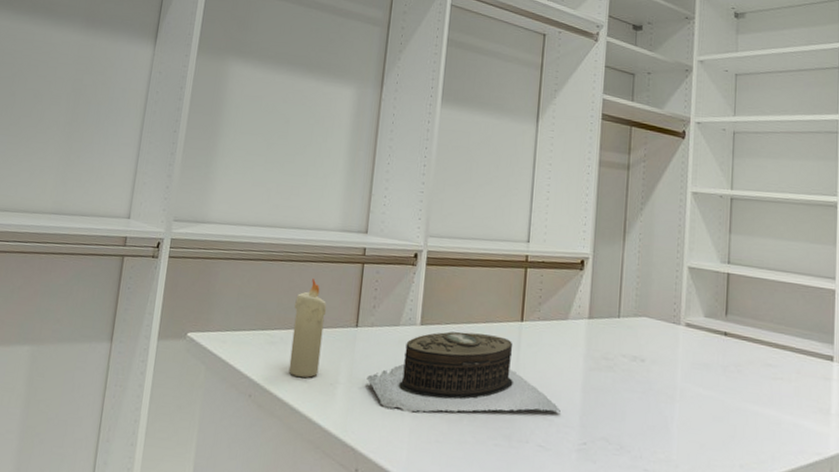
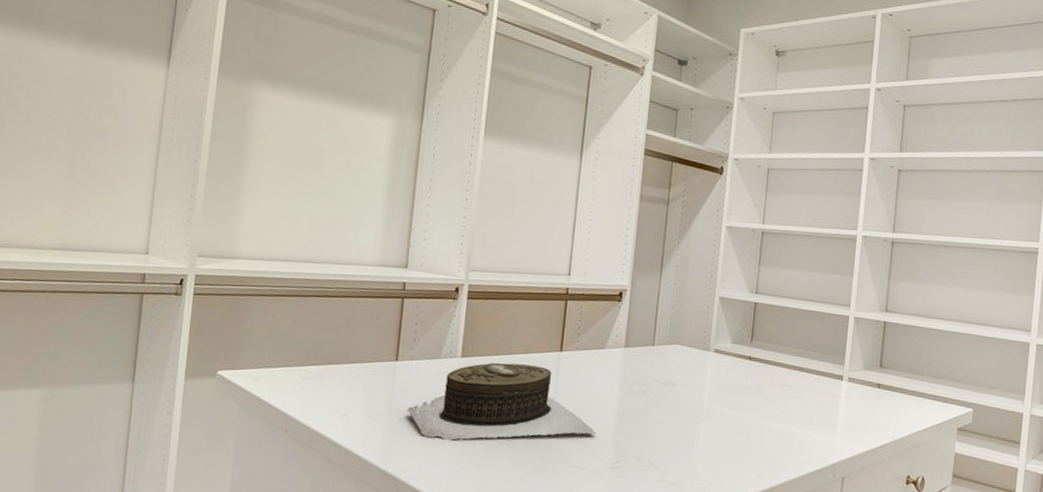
candle: present [288,278,327,378] -> none [326,314,366,411]

